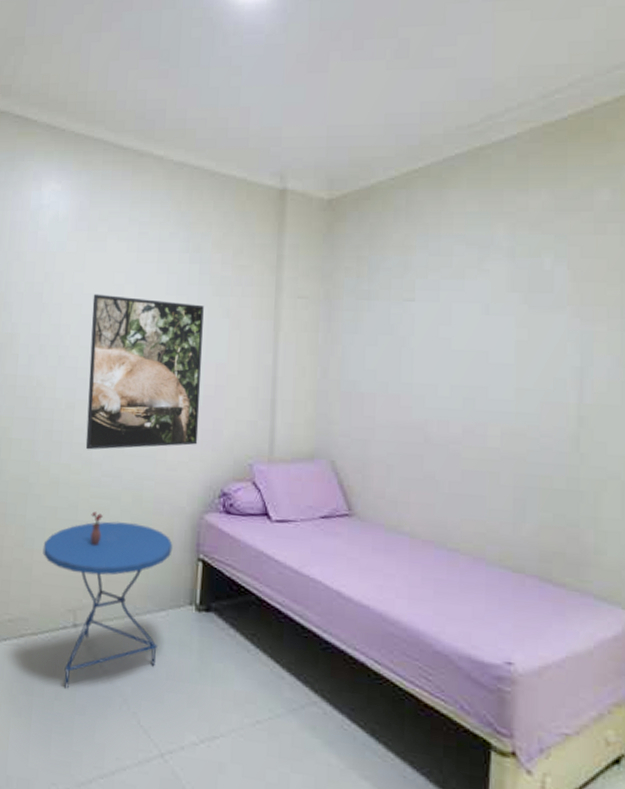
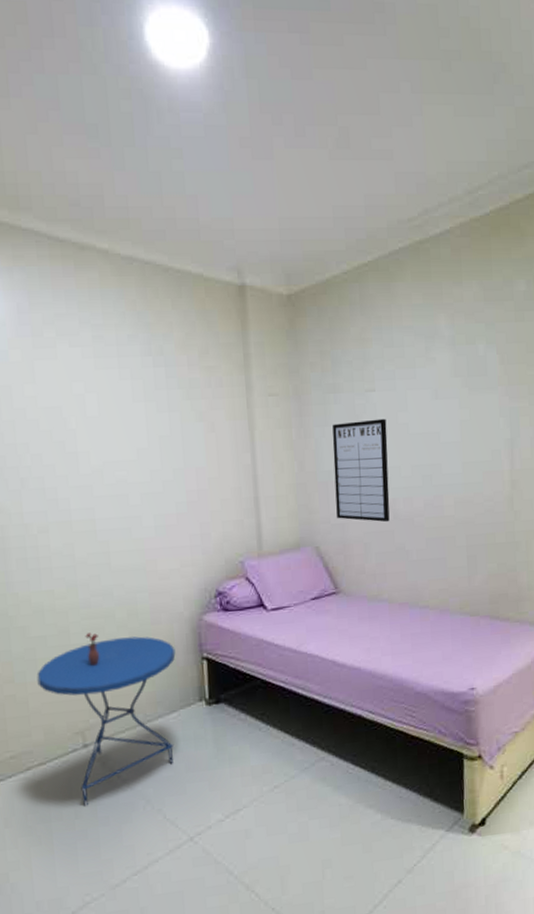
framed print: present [85,294,204,450] -> none [50,406,187,573]
writing board: none [358,330,425,445] -> present [332,418,390,522]

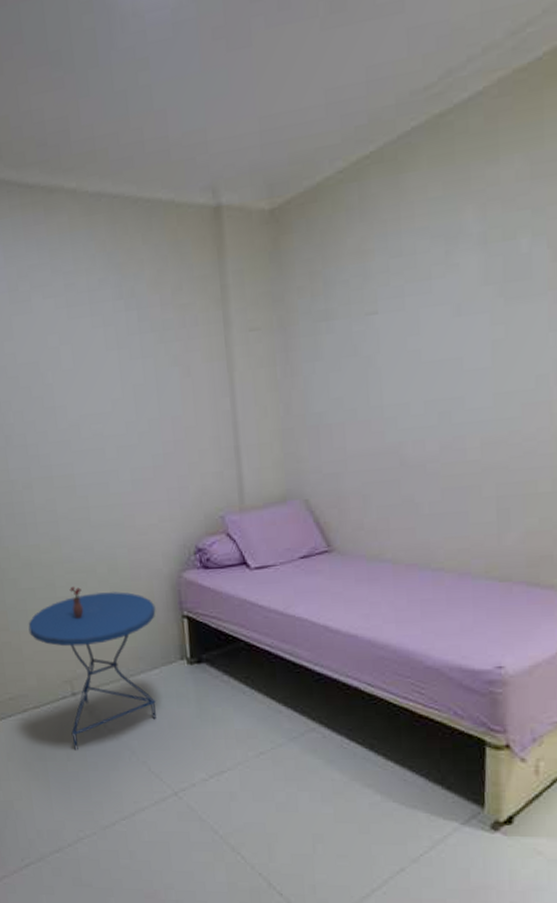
writing board: present [332,418,390,522] -> none [324,346,395,470]

